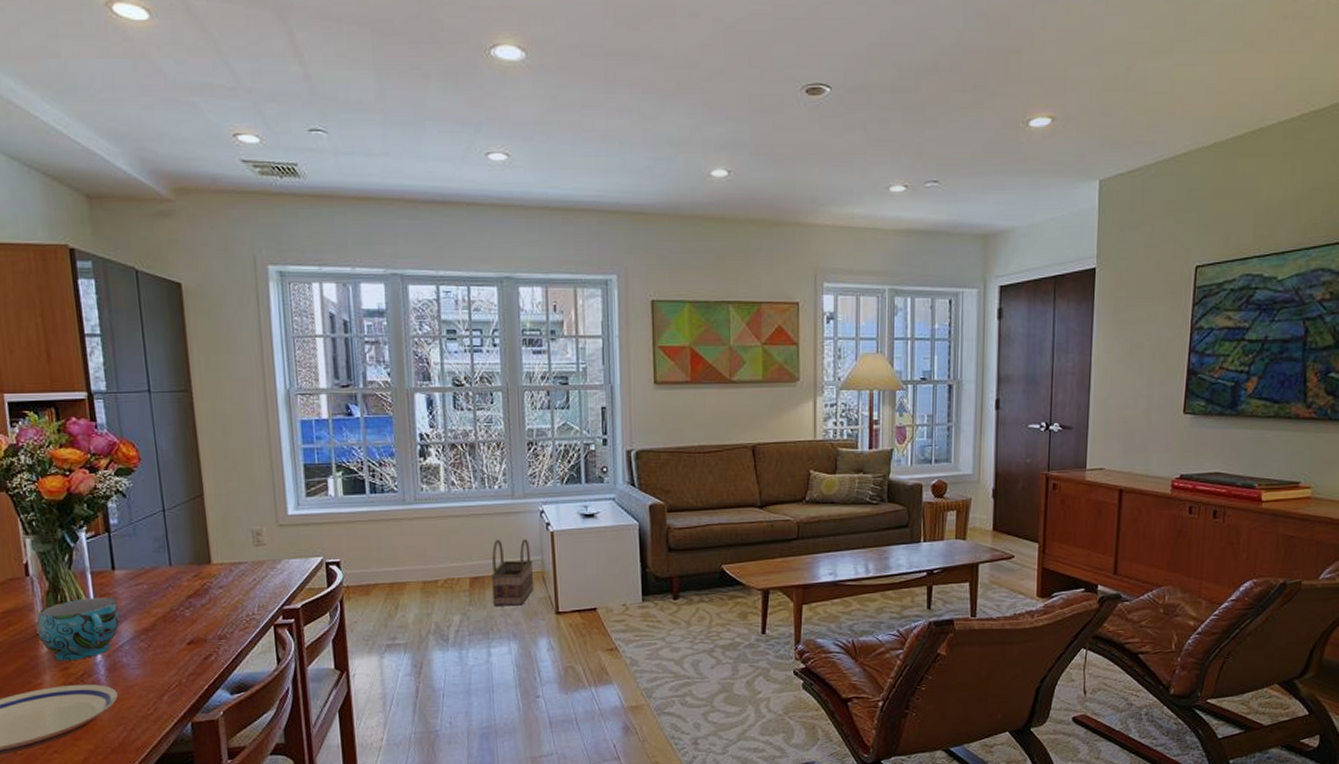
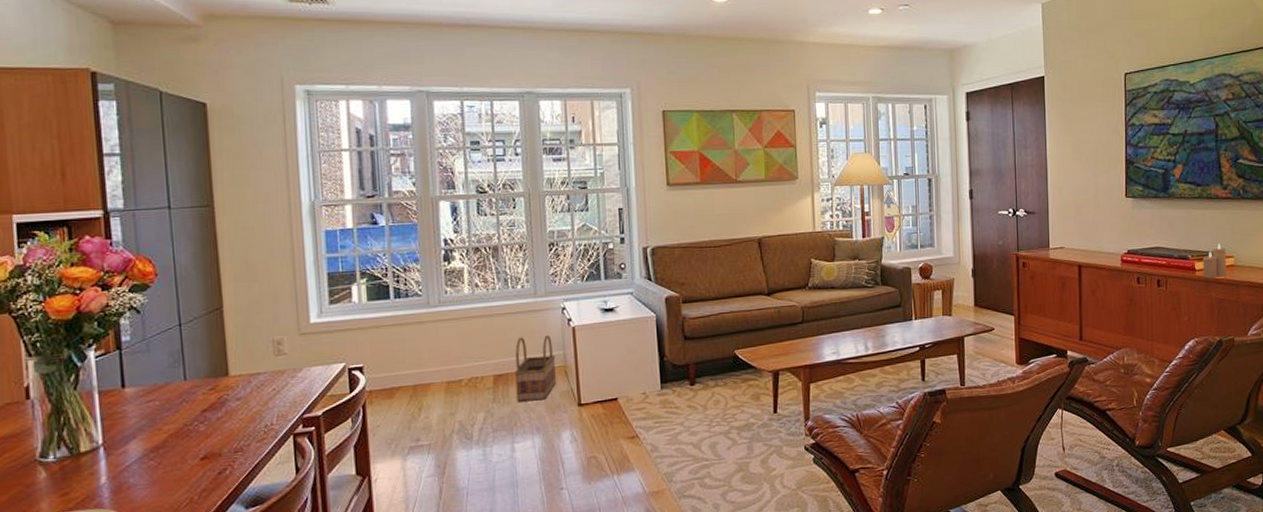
cup: present [37,597,121,662] -> none [36,416,129,487]
candle: none [1270,471,1302,512] -> present [1203,243,1226,279]

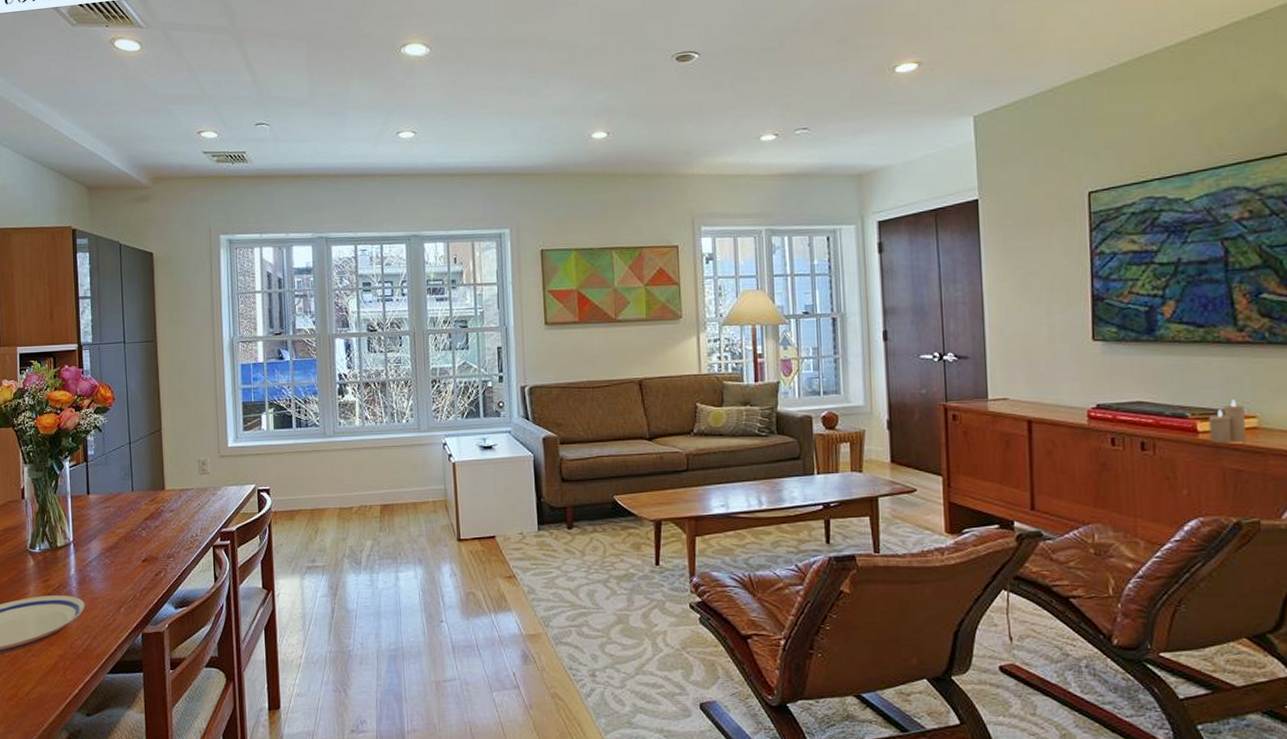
basket: present [514,335,556,402] -> none [399,469,437,533]

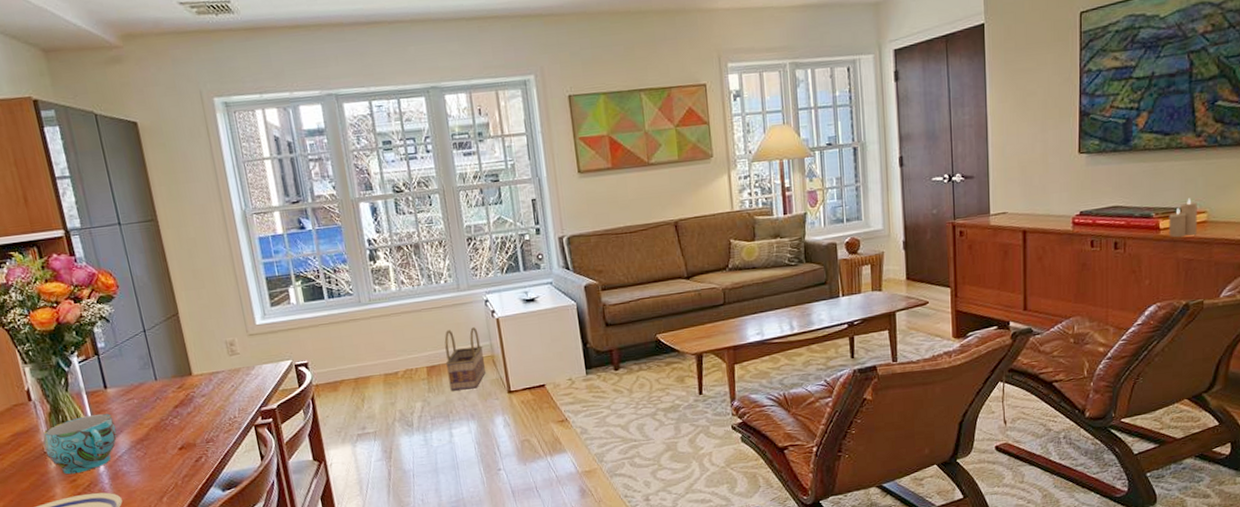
cup: none [27,518,91,574] -> present [43,413,118,475]
basket: none [399,469,437,533] -> present [444,327,485,391]

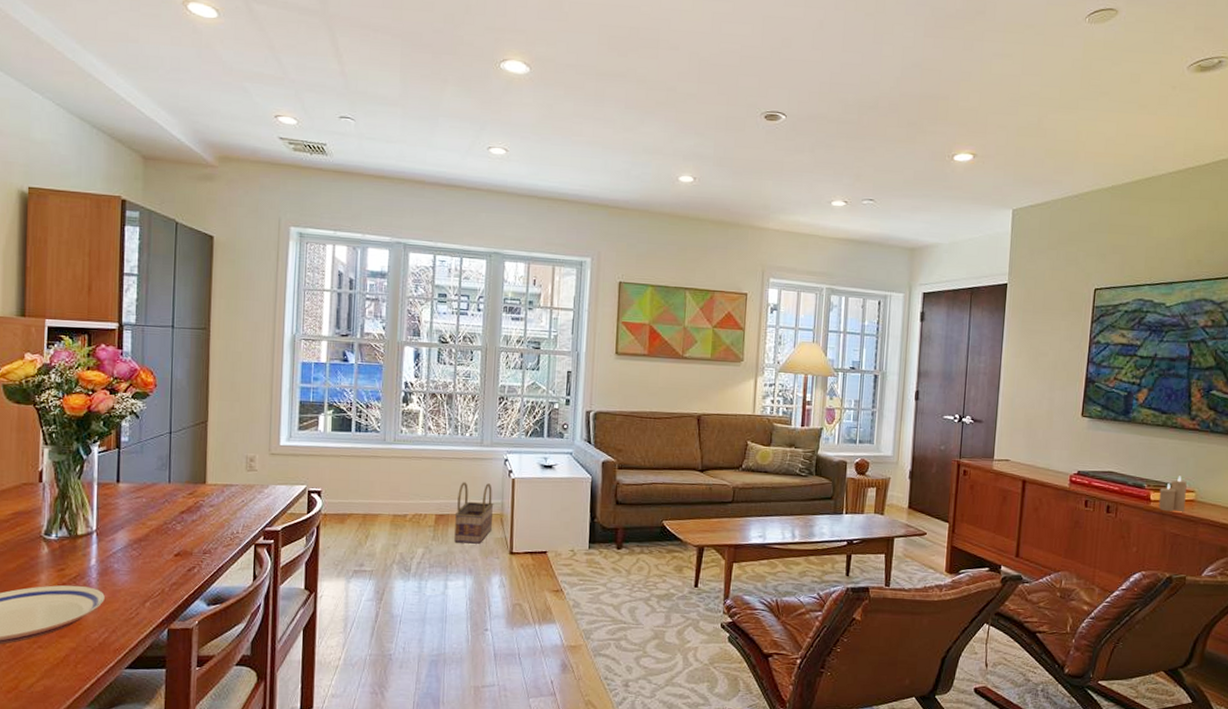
cup: present [43,413,118,475] -> none [42,506,118,563]

